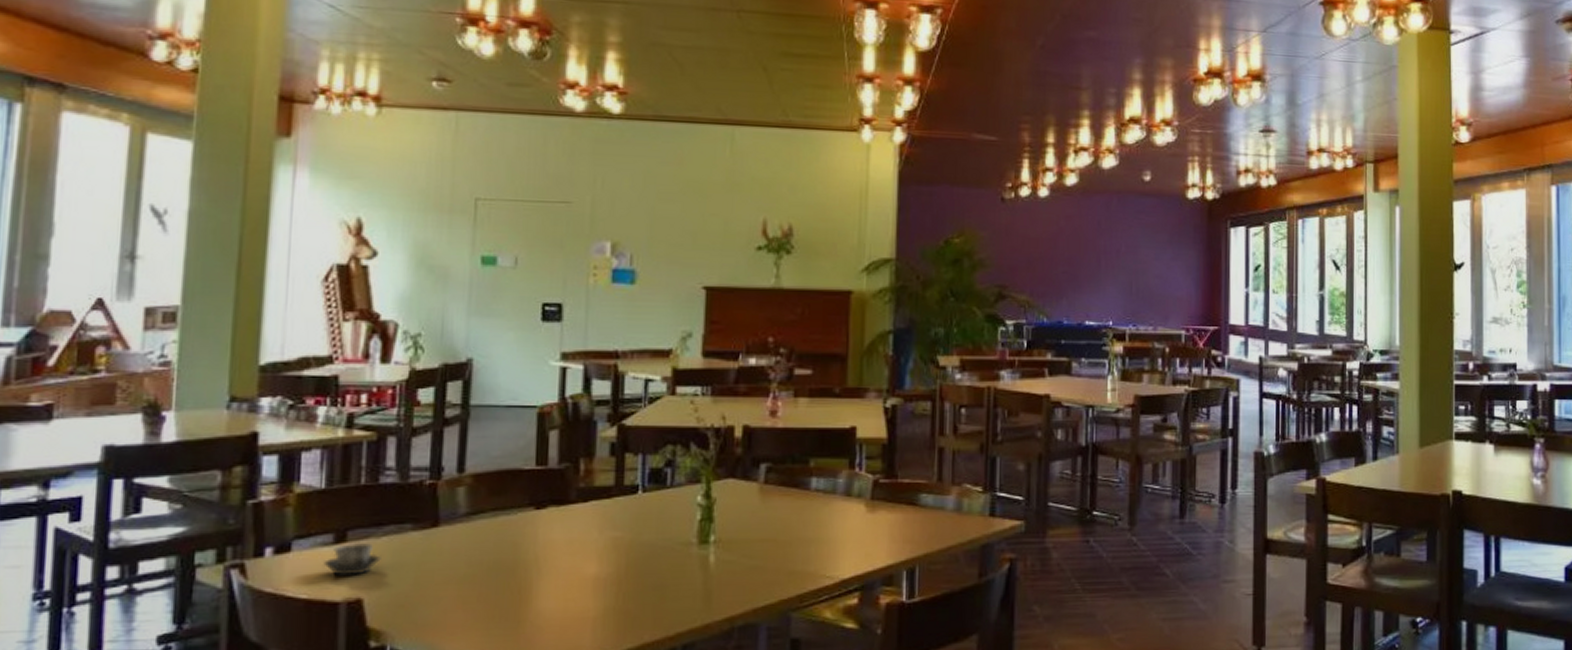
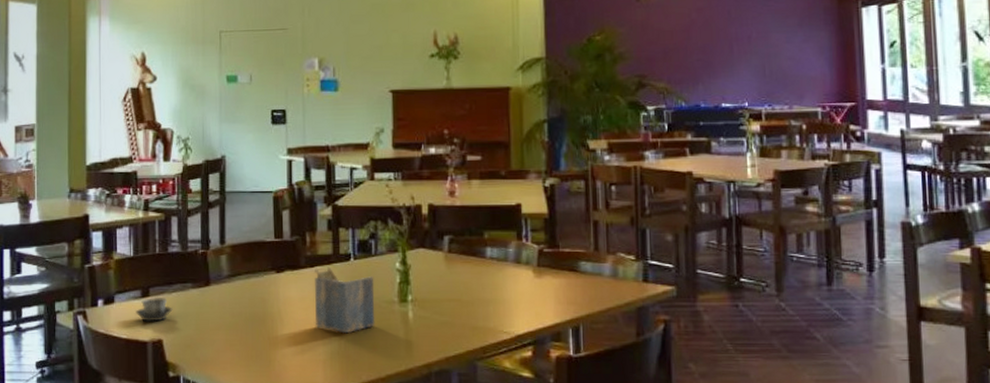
napkin holder: none [584,501,668,584] -> present [314,266,375,334]

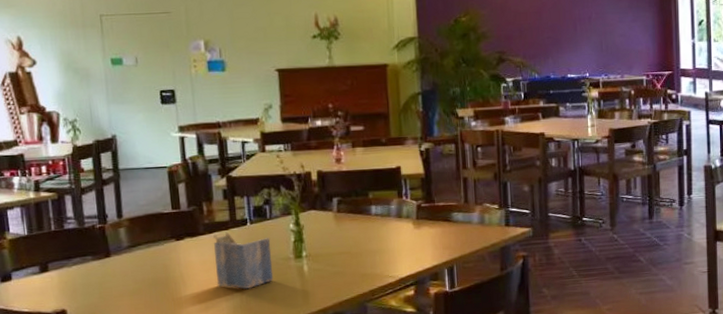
cup: present [136,296,173,323] -> none [35,270,74,296]

